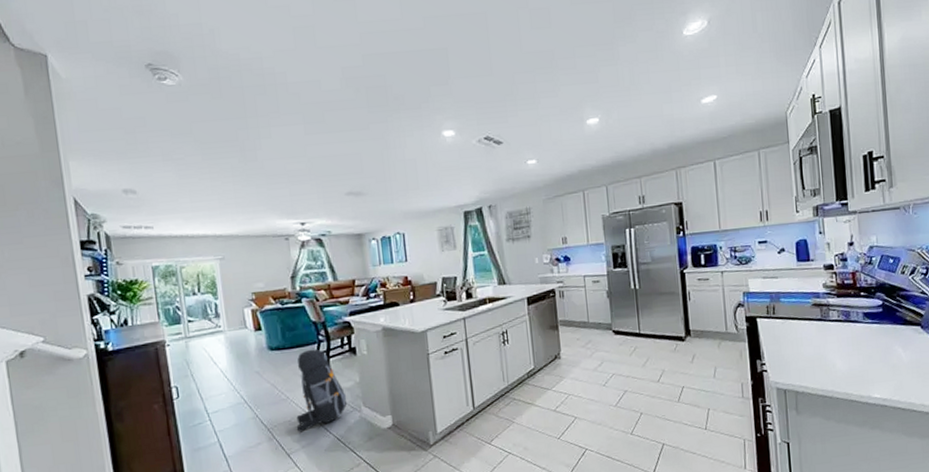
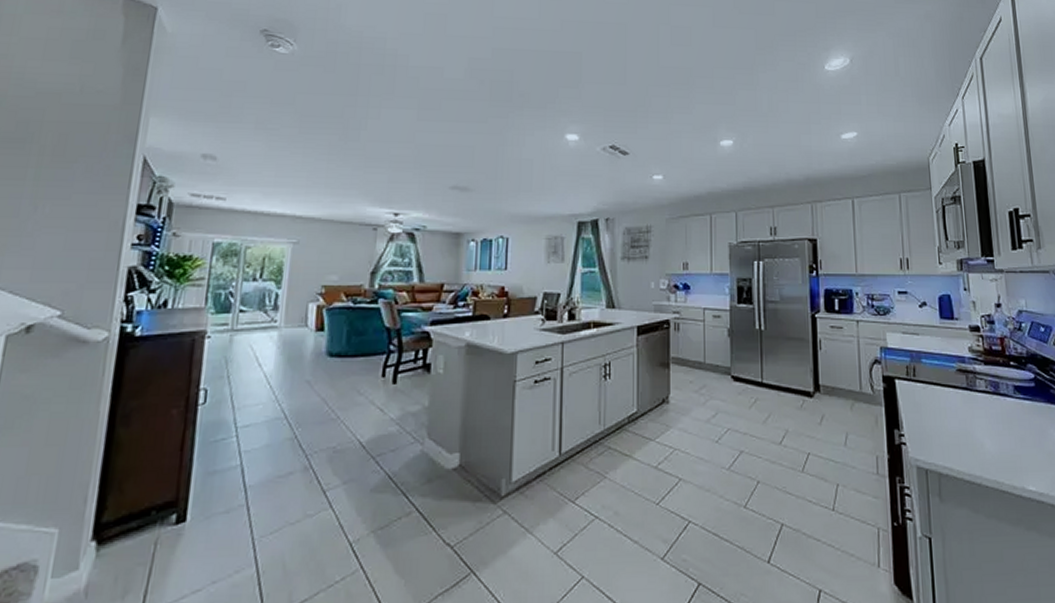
backpack: present [296,349,348,433] -> none [340,360,410,464]

